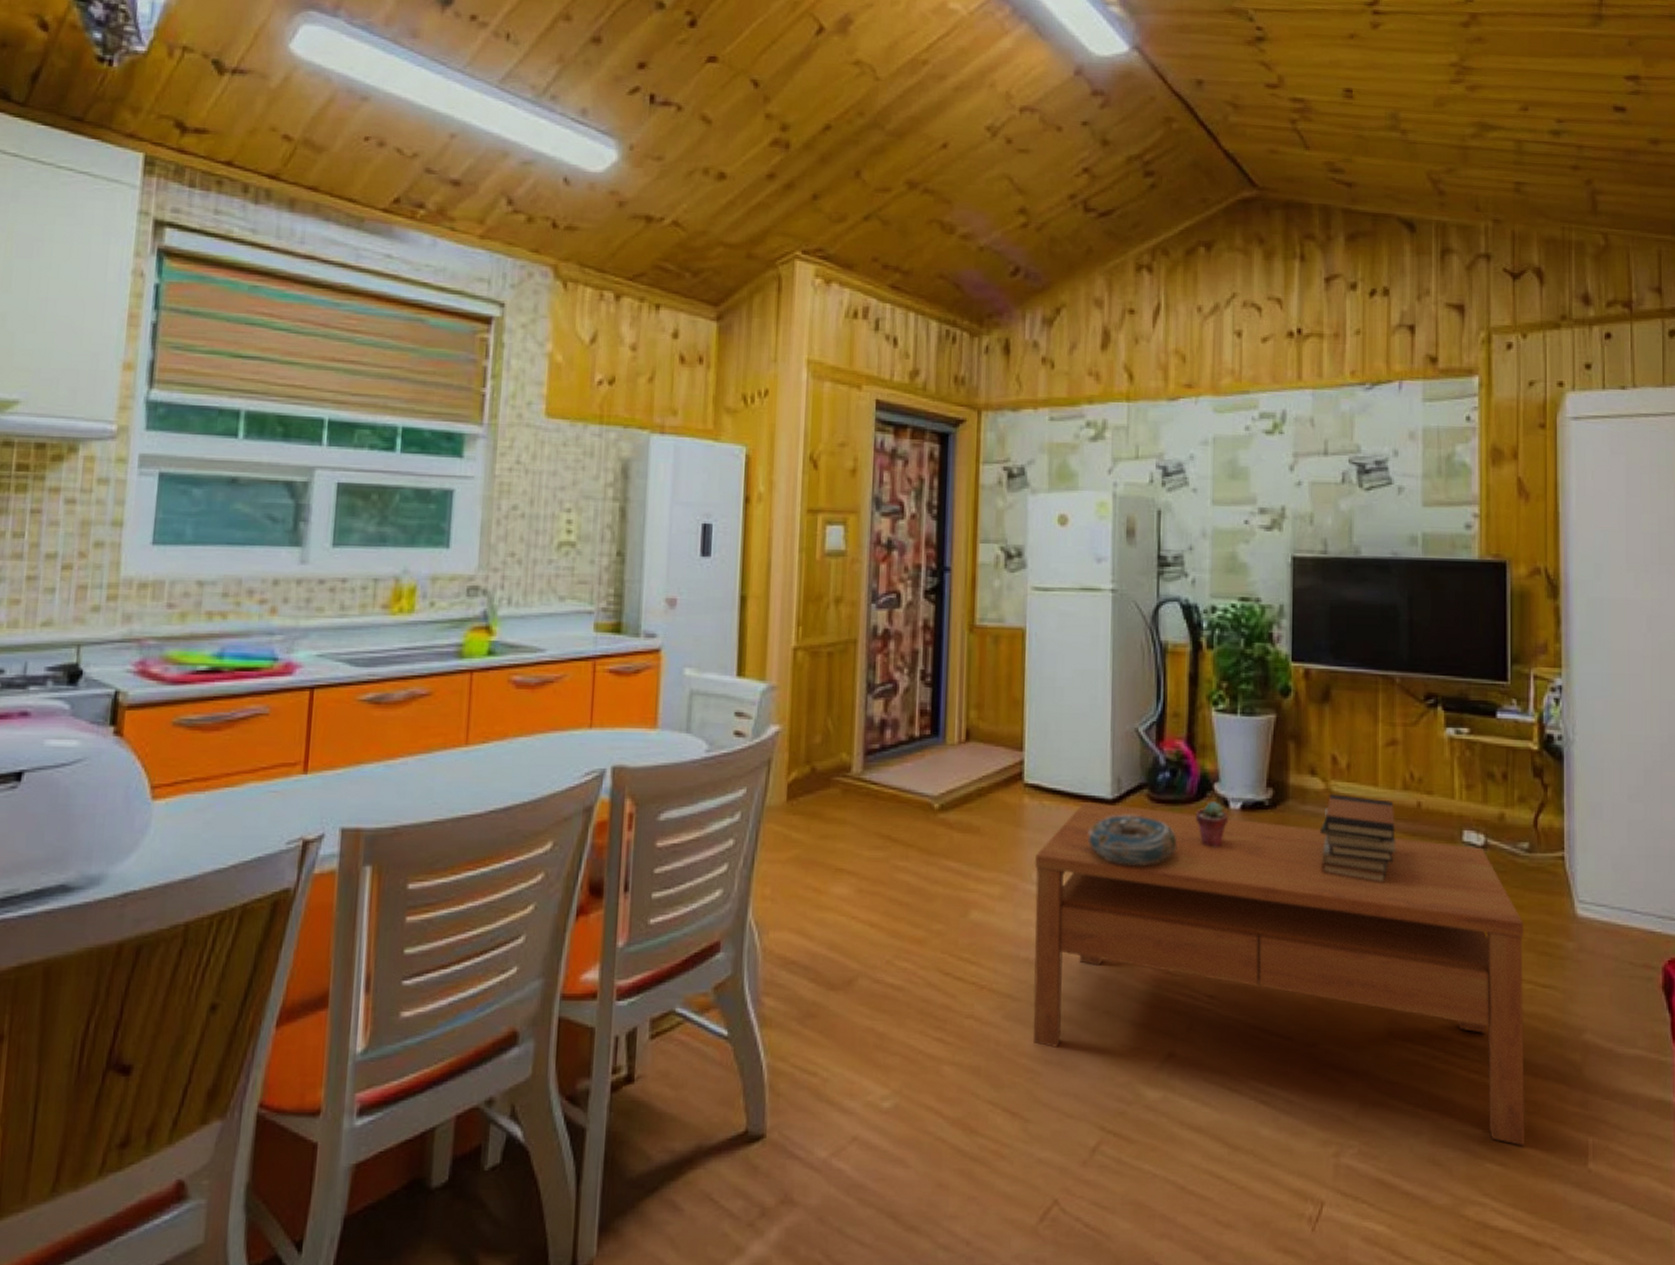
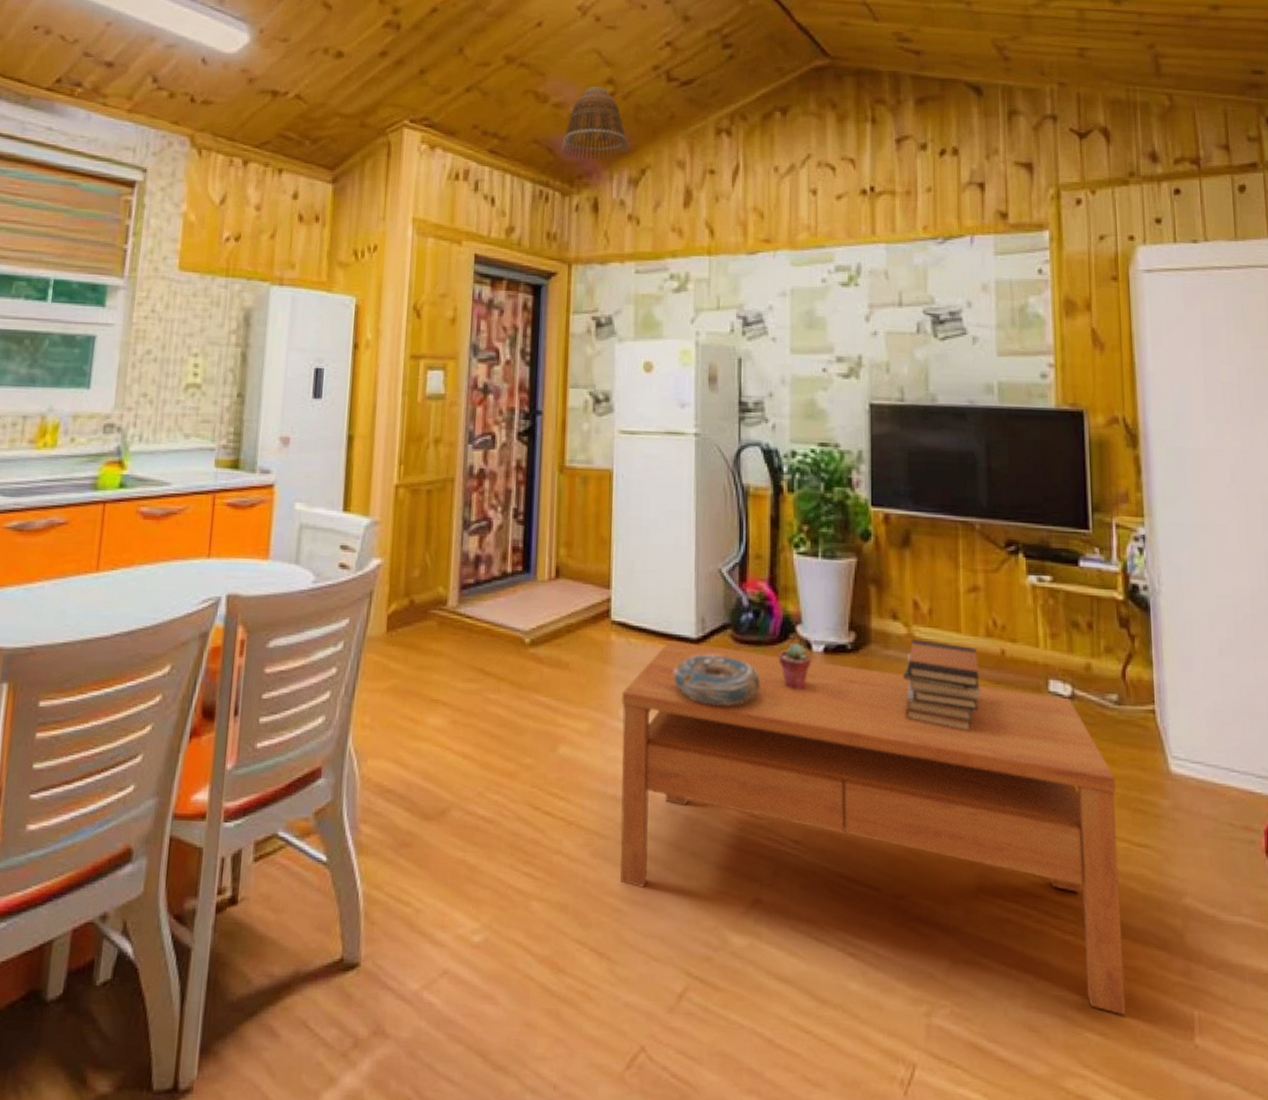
lamp shade: none [969,217,1044,298] -> present [560,87,630,161]

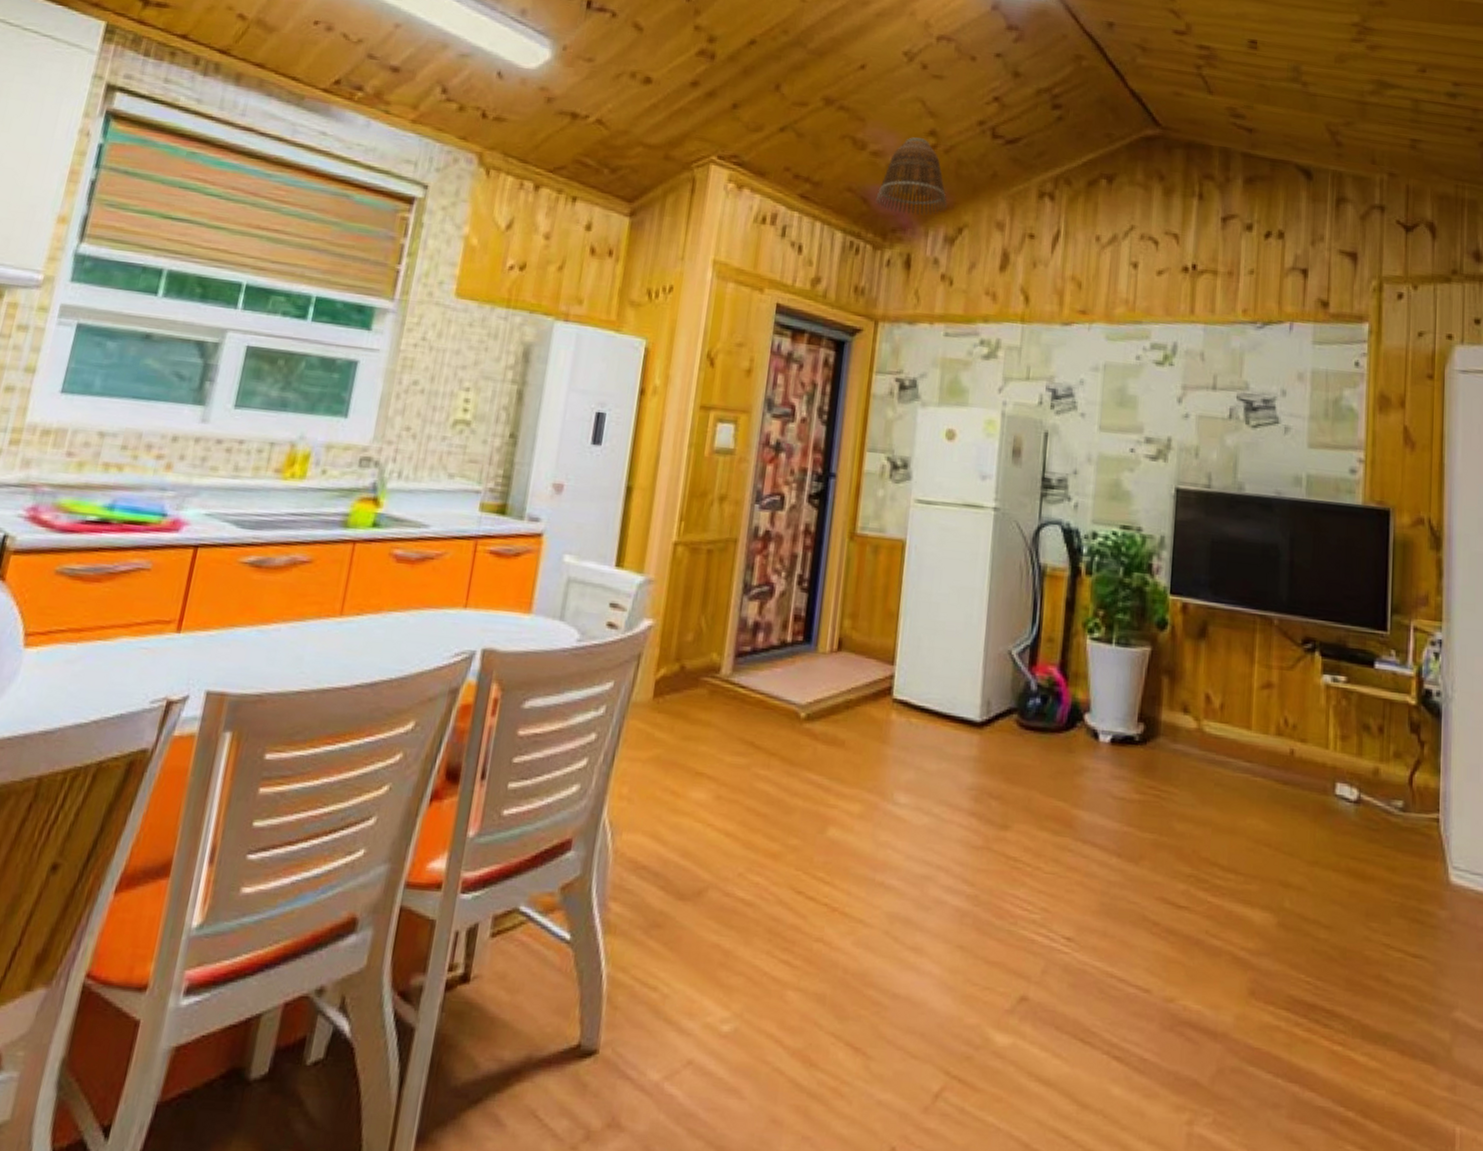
coffee table: present [620,641,1126,1016] -> none [883,723,1395,1130]
decorative bowl: present [674,654,761,706] -> none [954,738,1044,794]
potted succulent: present [778,644,811,690] -> none [1063,732,1098,781]
book stack: present [903,639,981,732] -> none [1188,734,1268,833]

